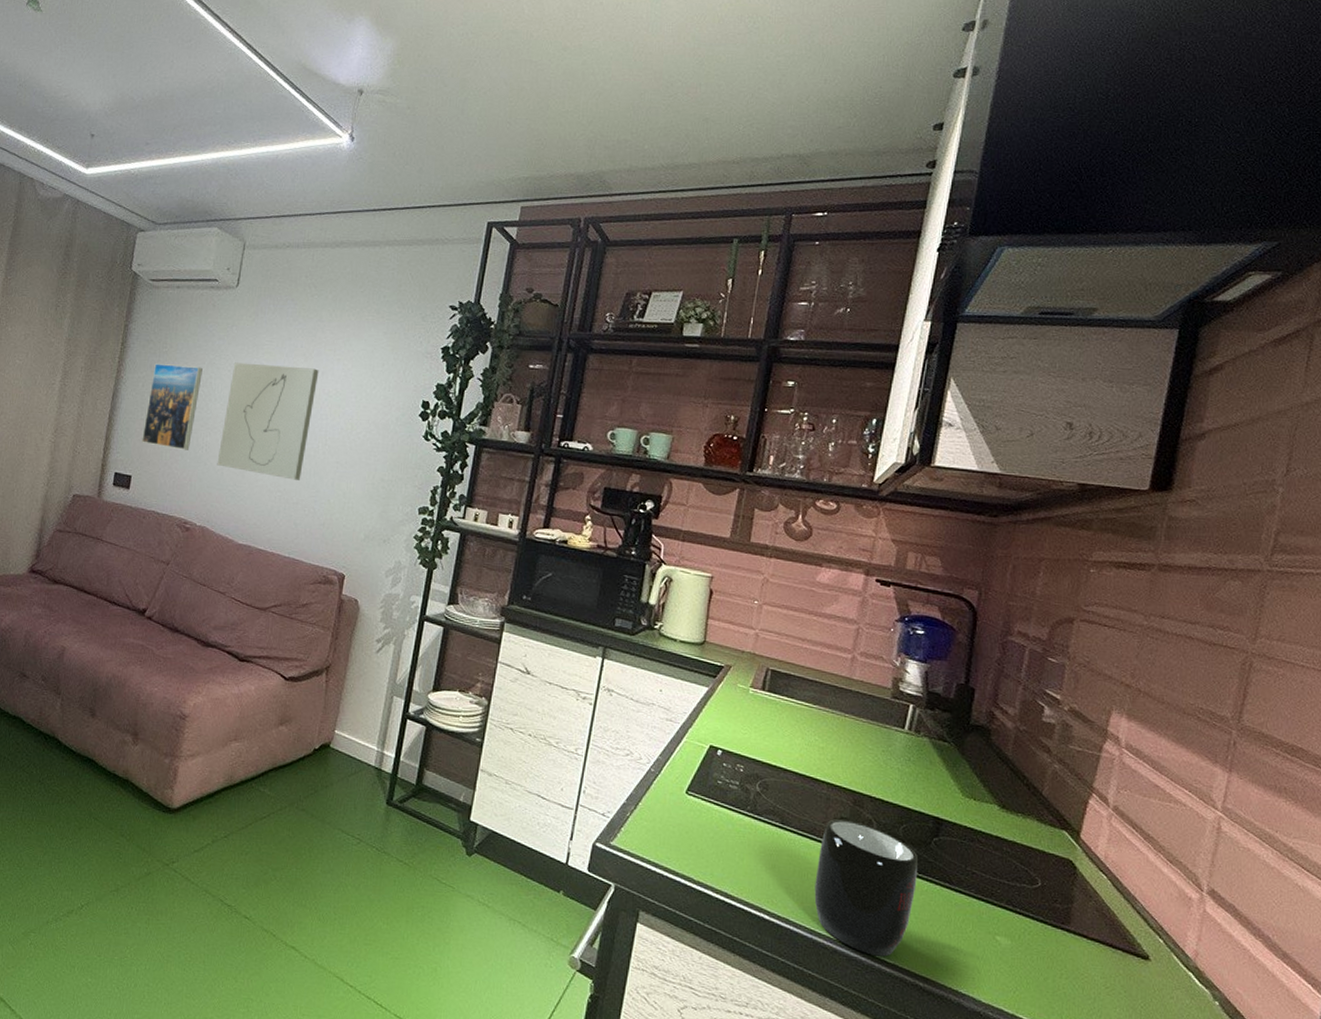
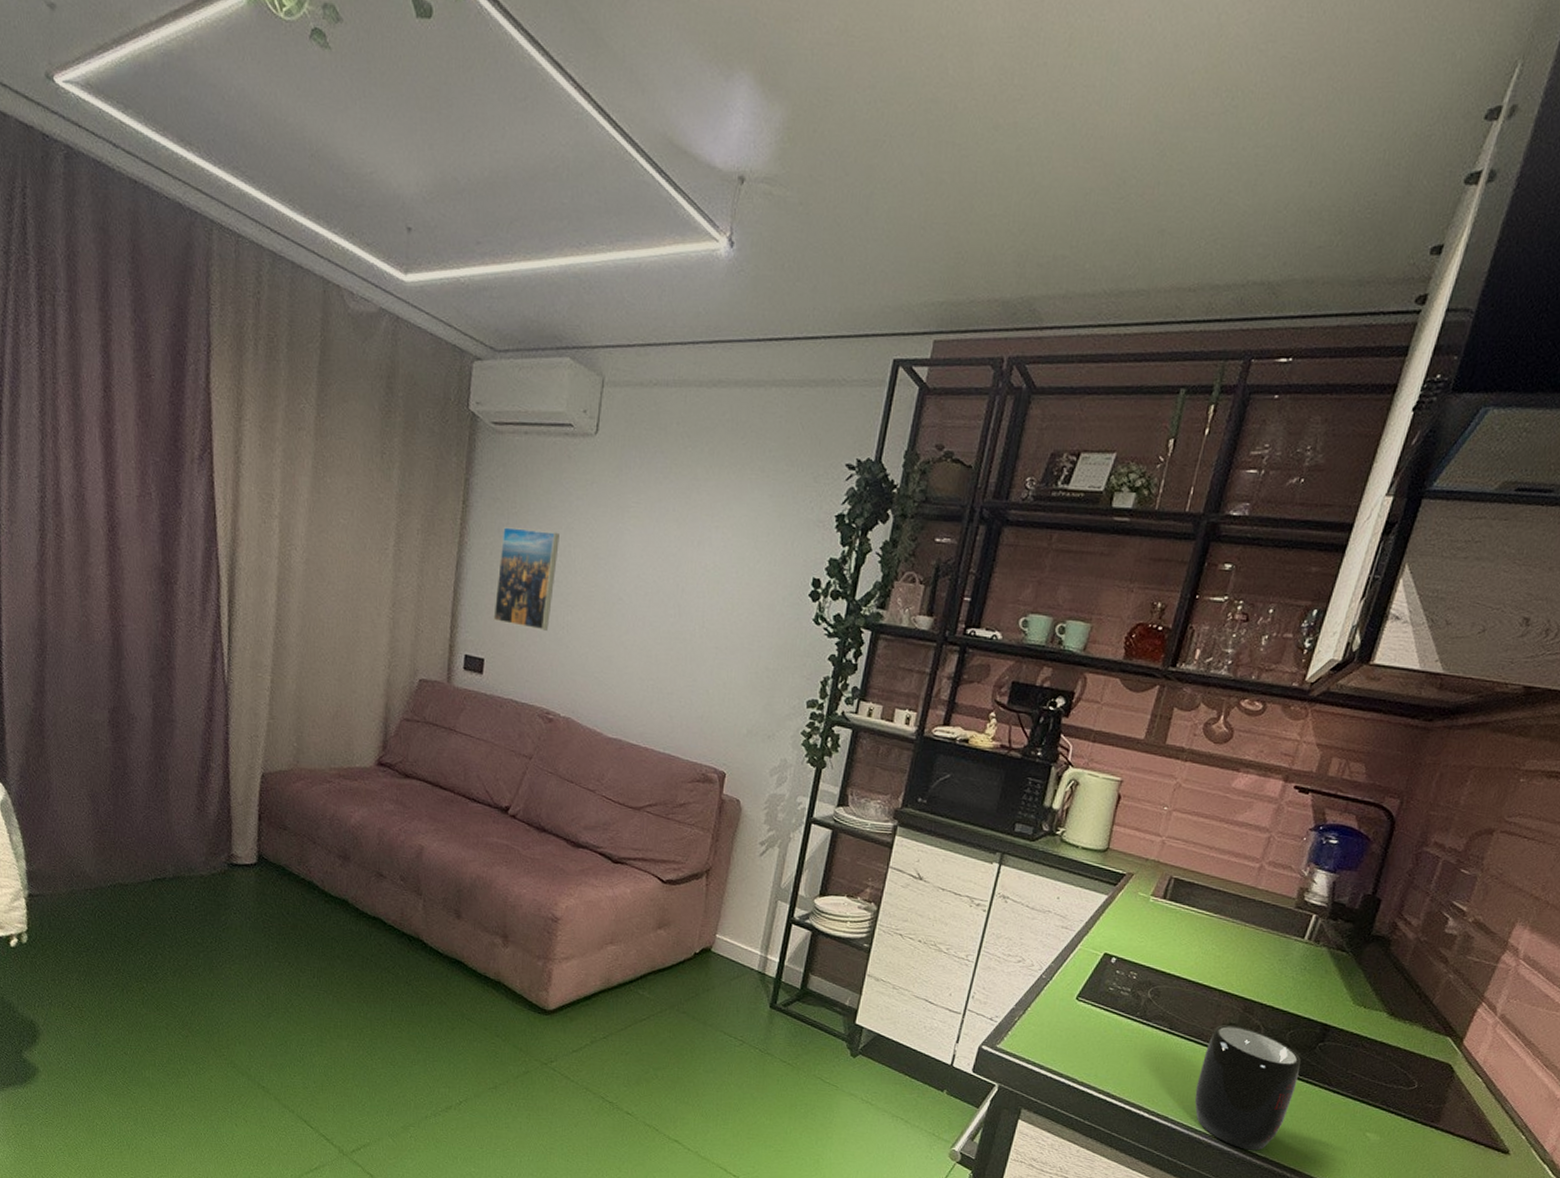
wall art: present [217,362,319,480] -> none [580,527,694,667]

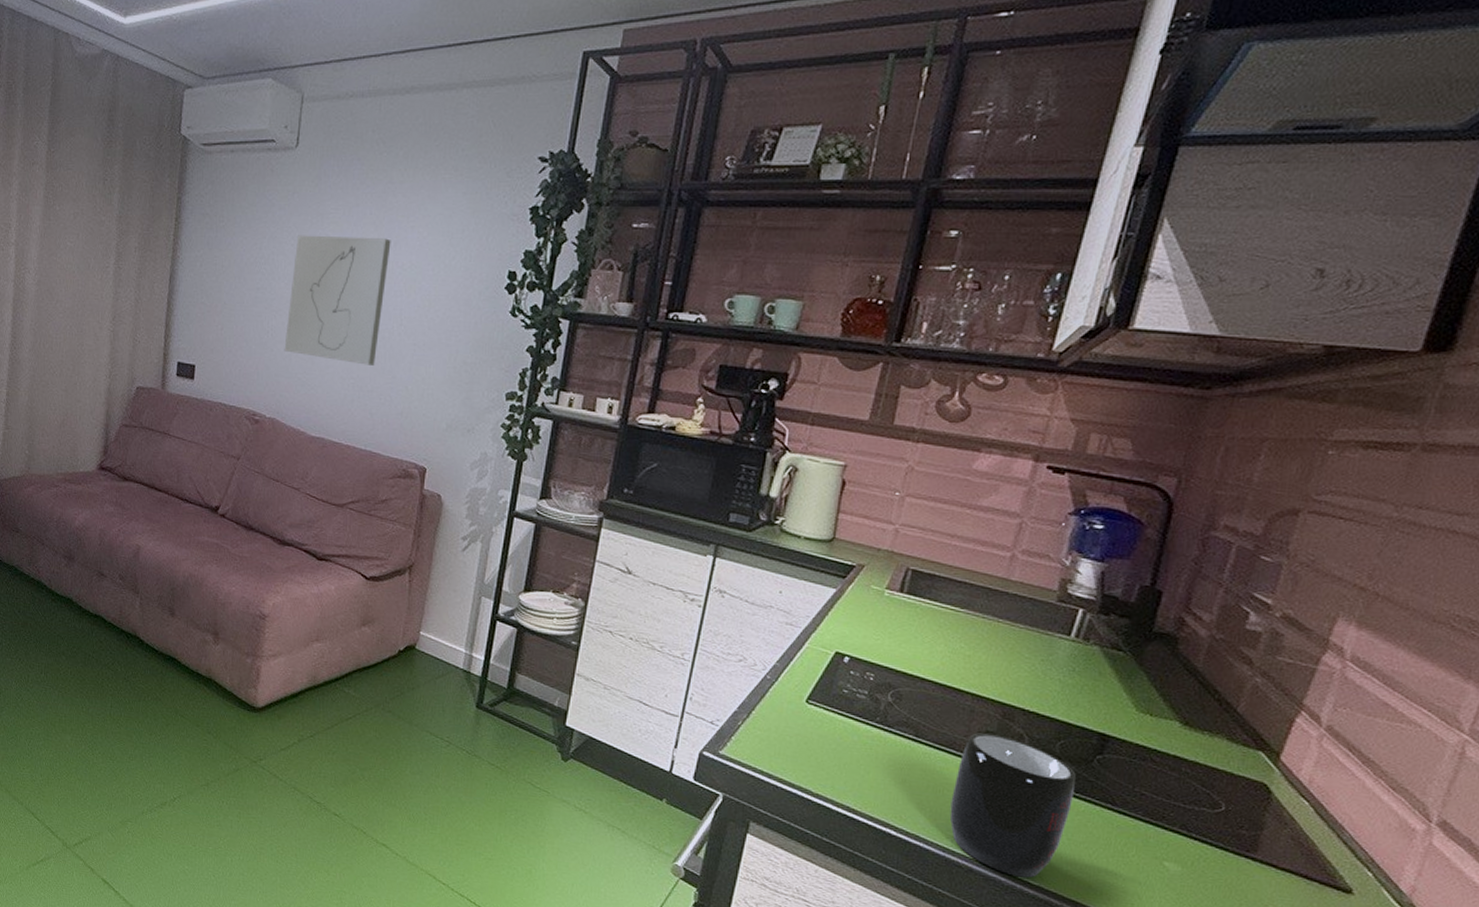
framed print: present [493,527,559,631] -> none [203,240,263,336]
wall art: none [580,527,694,667] -> present [284,235,391,365]

